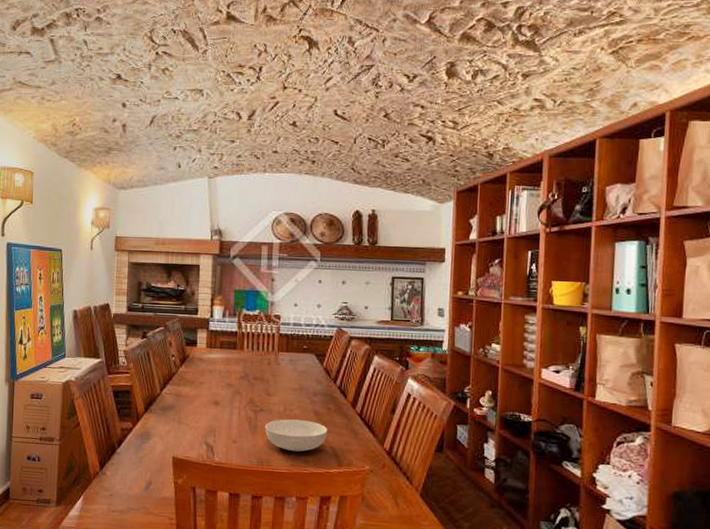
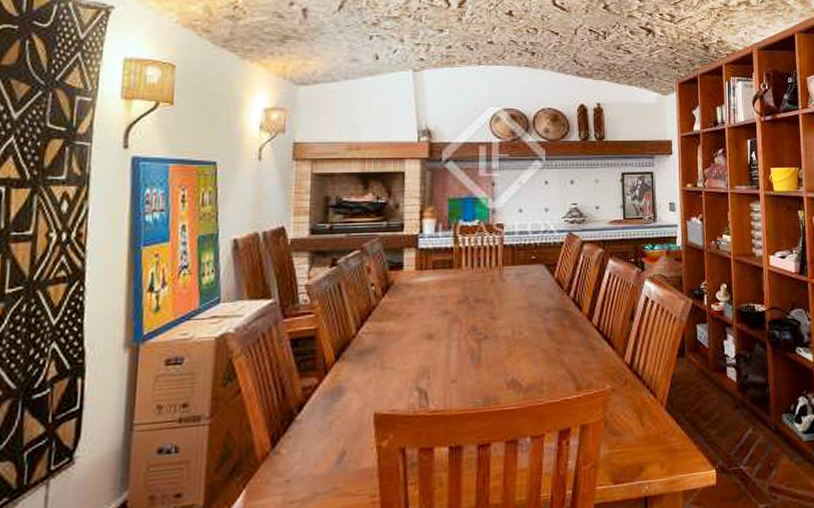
serving bowl: present [264,419,328,452] -> none [490,342,563,382]

